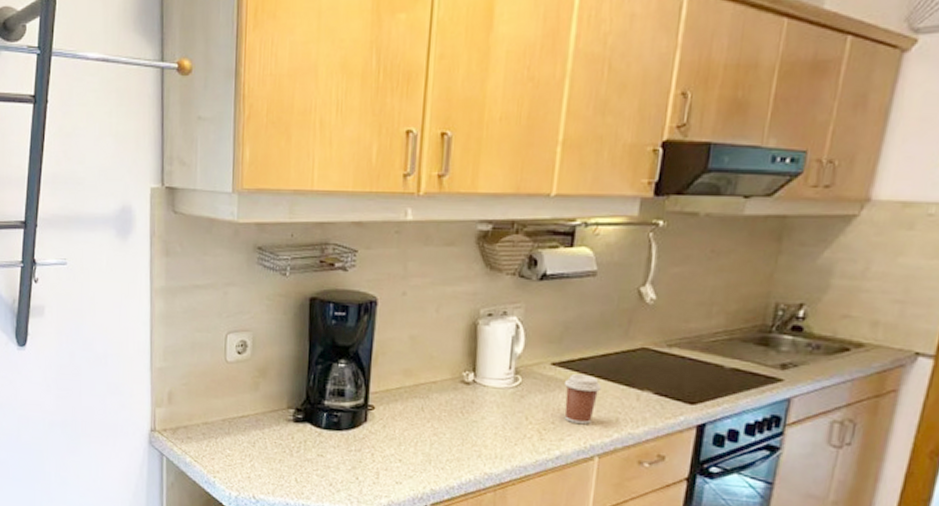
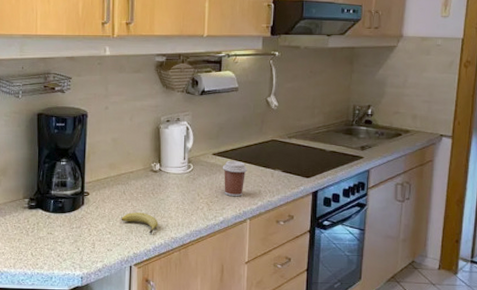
fruit: none [416,436,468,466] -> present [121,212,159,234]

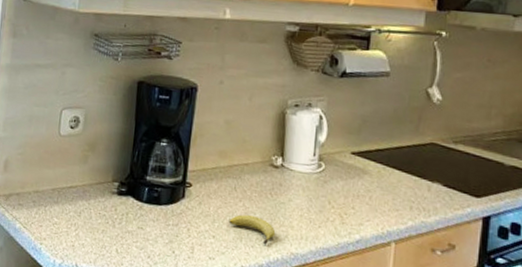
coffee cup: present [222,161,248,197] -> none [362,164,397,212]

